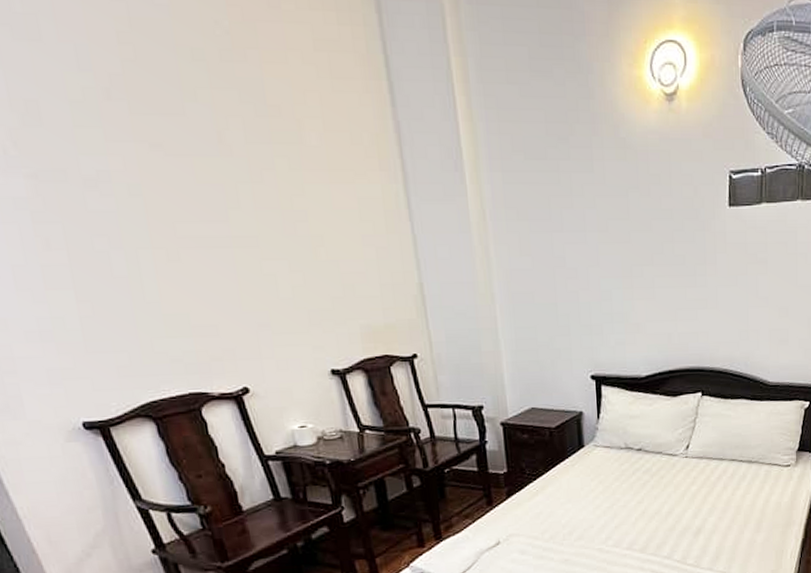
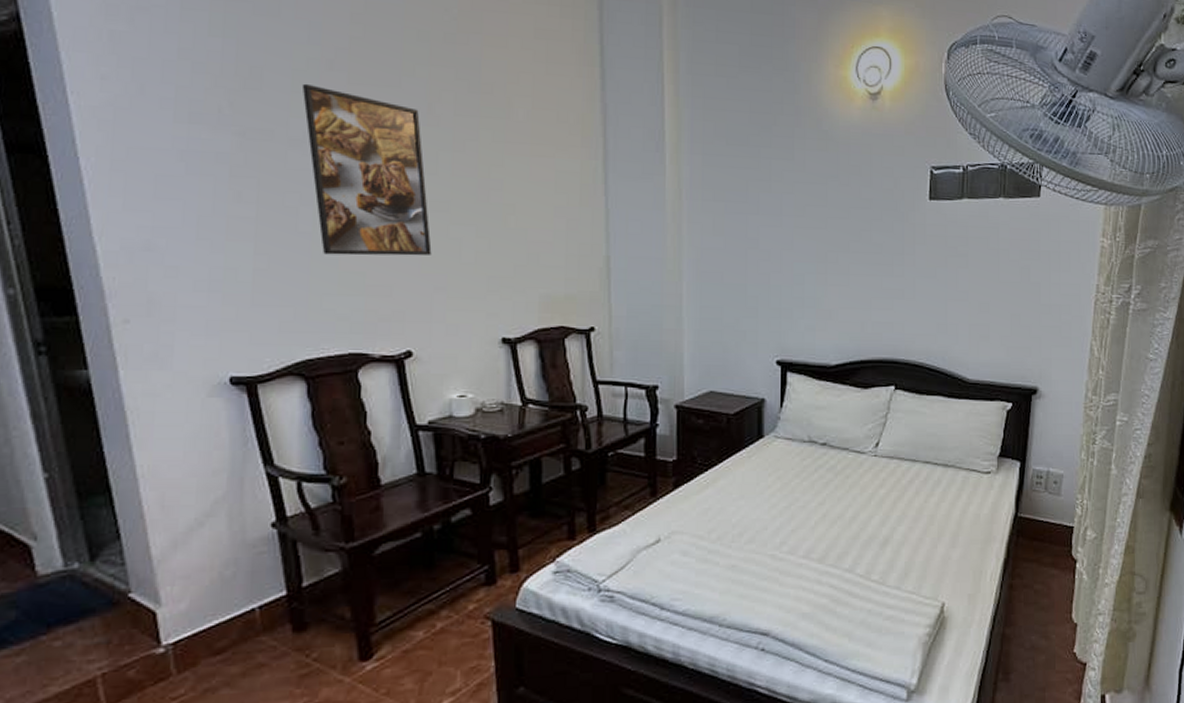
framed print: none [82,116,250,298] -> present [301,83,432,256]

